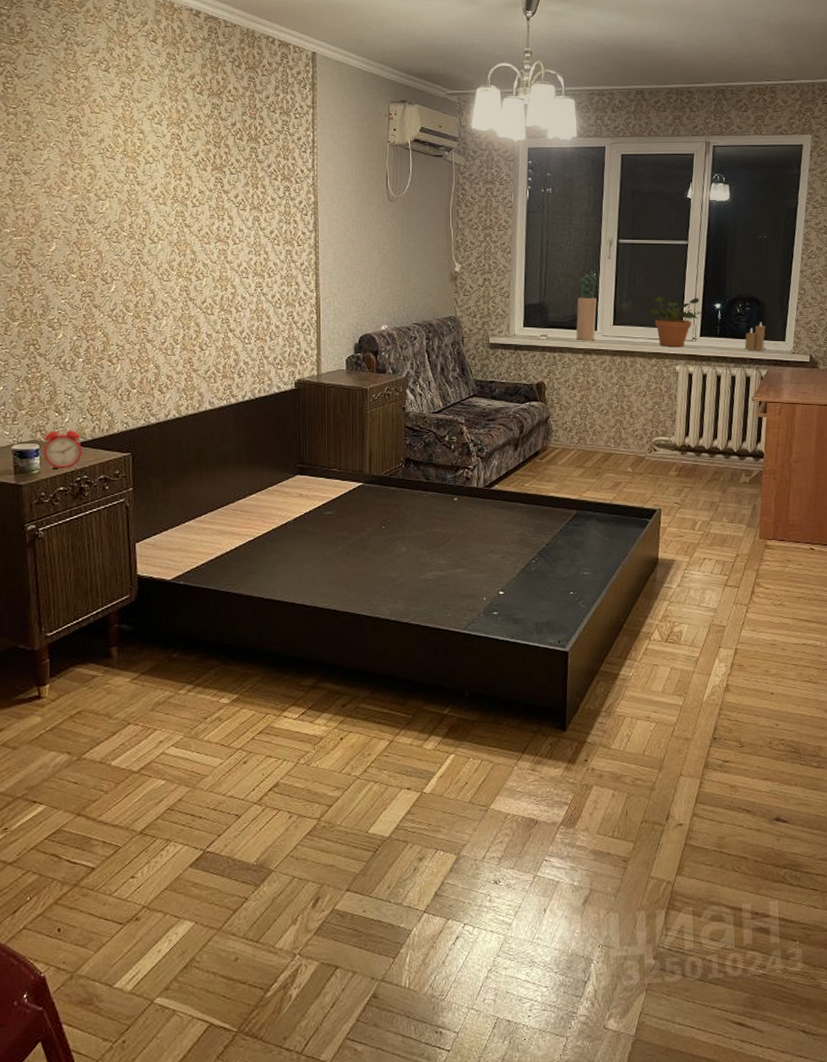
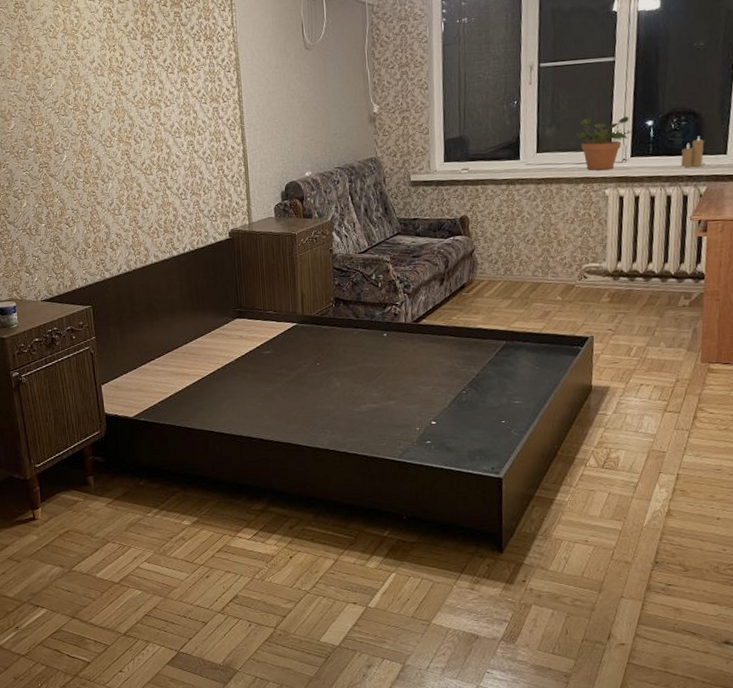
alarm clock: present [43,423,82,470] -> none [19,282,51,324]
vase: present [576,267,597,341] -> none [498,95,519,172]

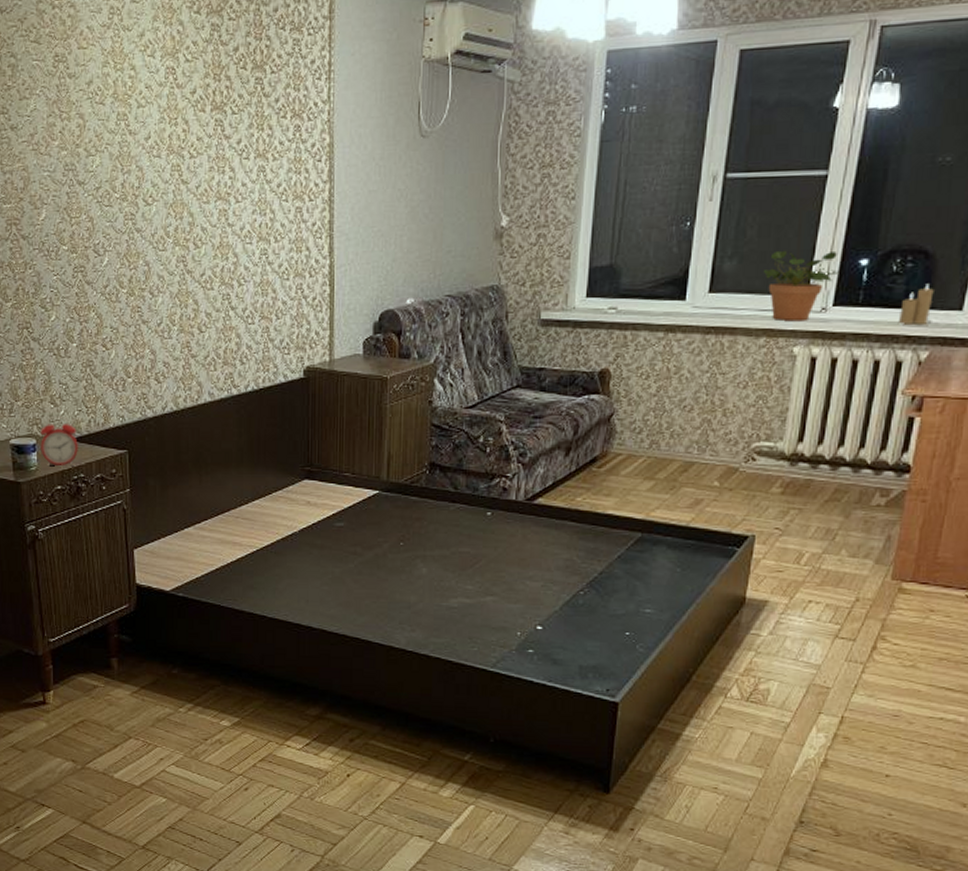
alarm clock: none [19,282,51,324] -> present [40,415,78,467]

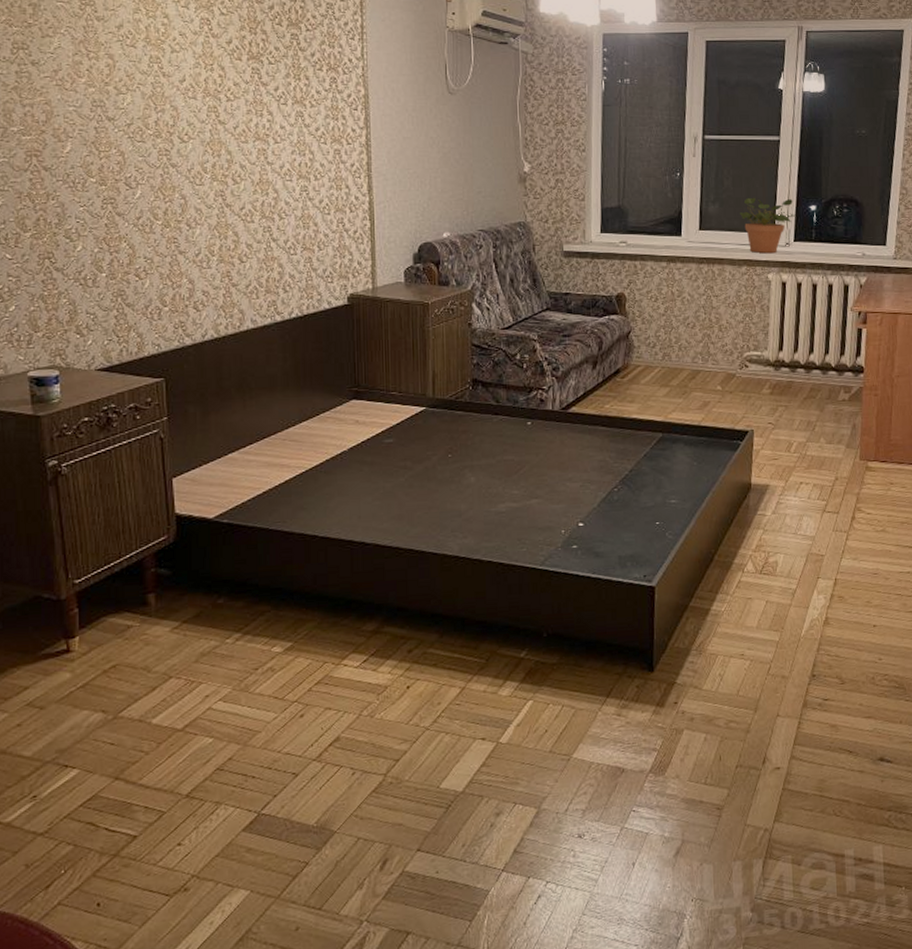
alarm clock: present [40,415,78,467] -> none [64,345,108,398]
candle: present [899,283,934,324] -> none [842,225,865,256]

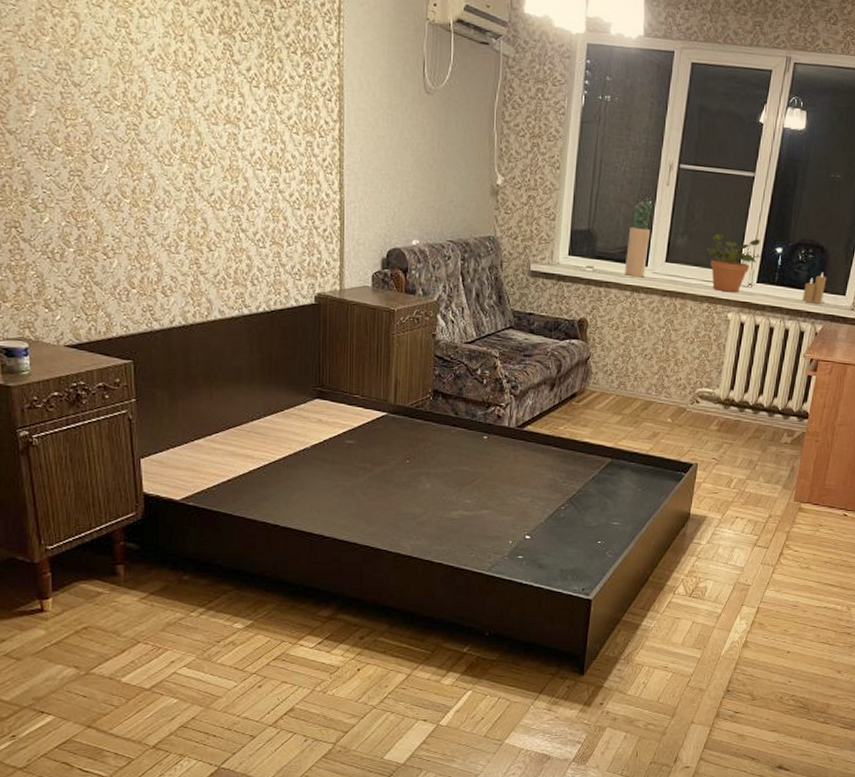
vase: none [658,166,681,248] -> present [625,193,652,278]
candle: none [842,225,865,256] -> present [803,272,827,304]

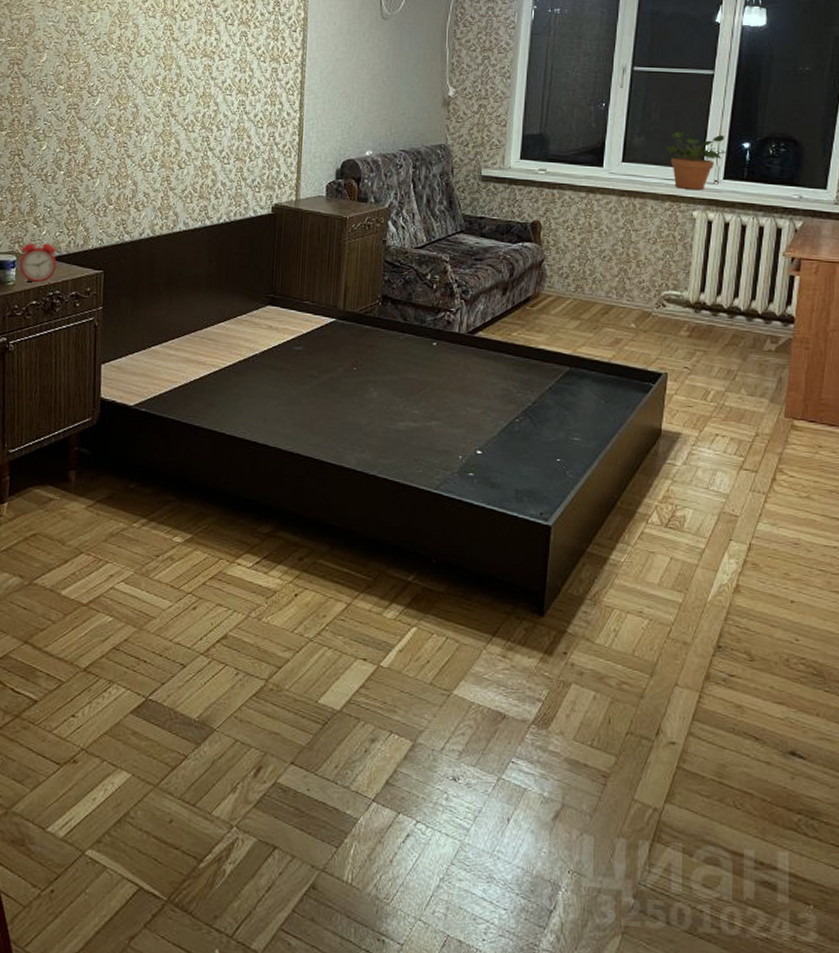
alarm clock: none [33,320,77,373] -> present [19,235,57,283]
vase: present [625,193,652,278] -> none [579,96,606,179]
candle: present [803,272,827,304] -> none [777,166,803,199]

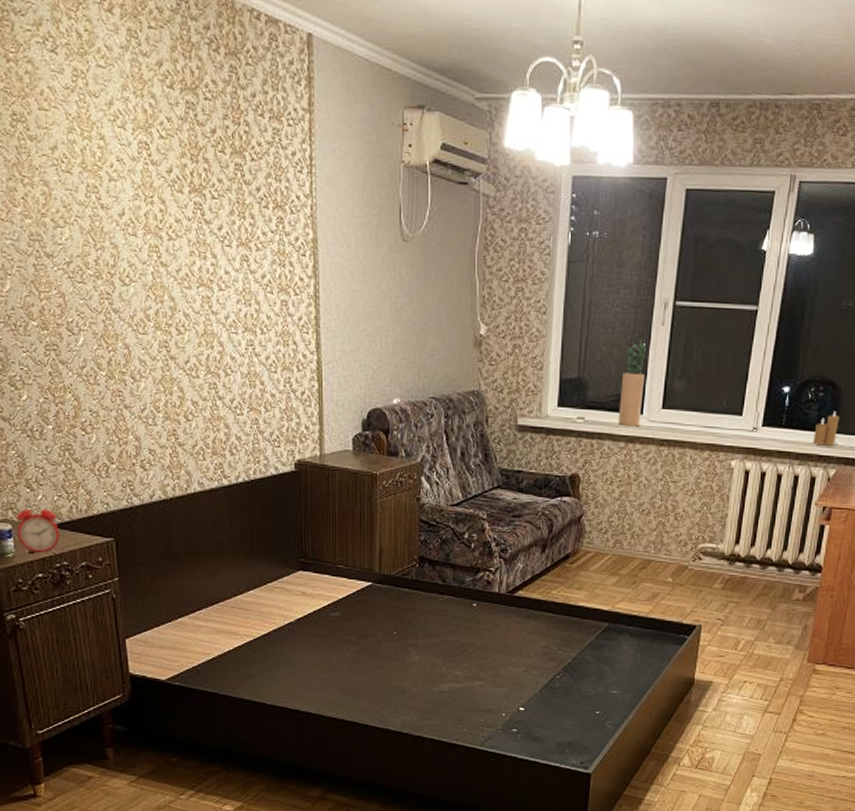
vase: none [579,96,606,179] -> present [619,335,647,427]
potted plant: present [665,131,727,190] -> none [706,374,767,439]
candle: none [777,166,803,199] -> present [813,411,840,446]

